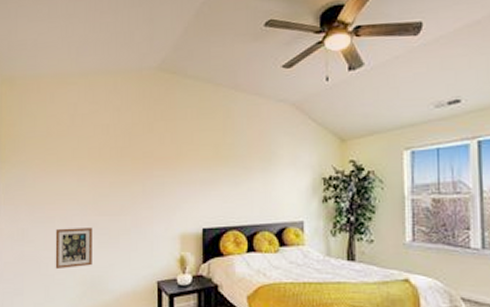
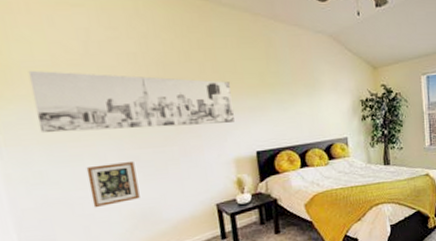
wall art: none [29,139,186,197] -> present [28,70,236,134]

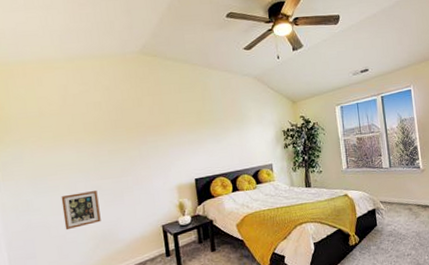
wall art: present [28,70,236,134] -> none [22,120,178,170]

